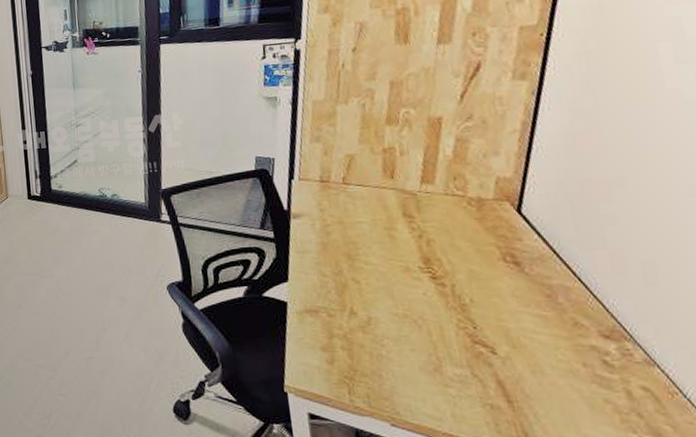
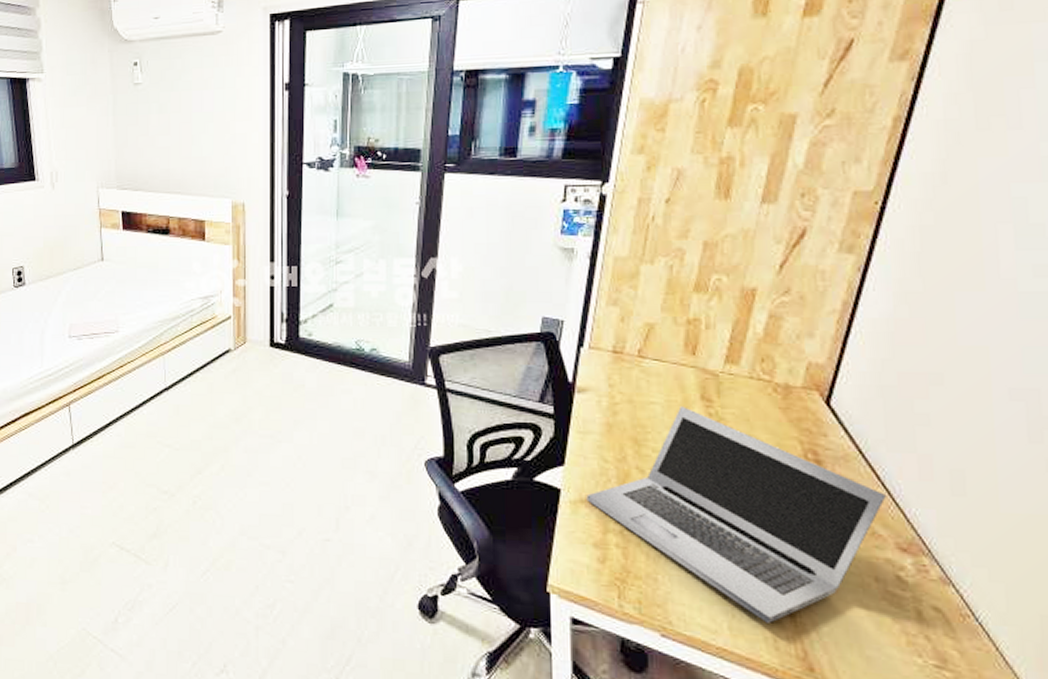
laptop: none [310,223,584,409] -> present [586,406,886,623]

